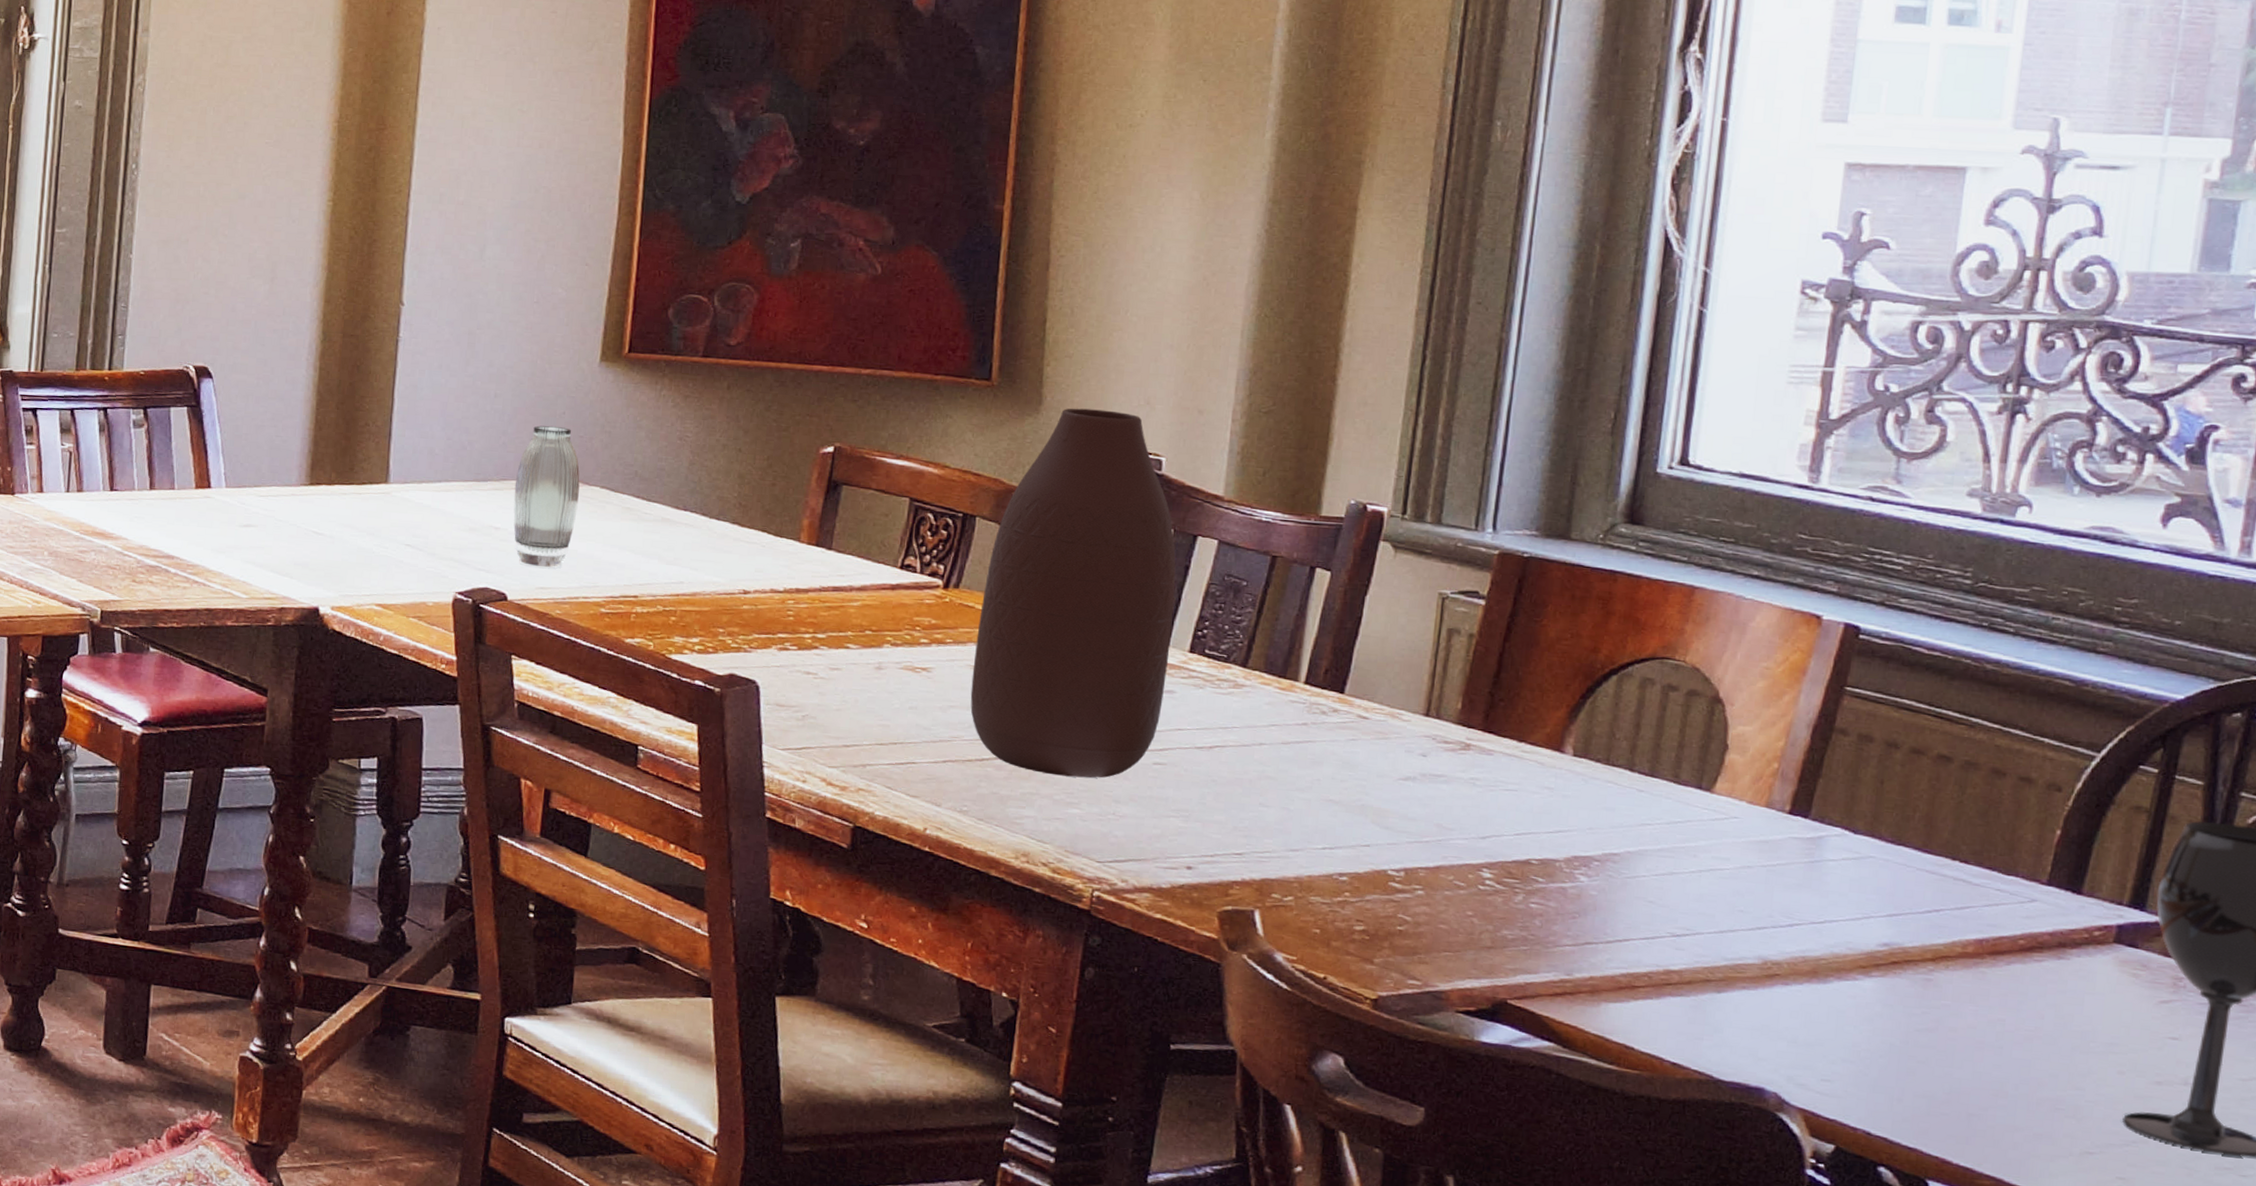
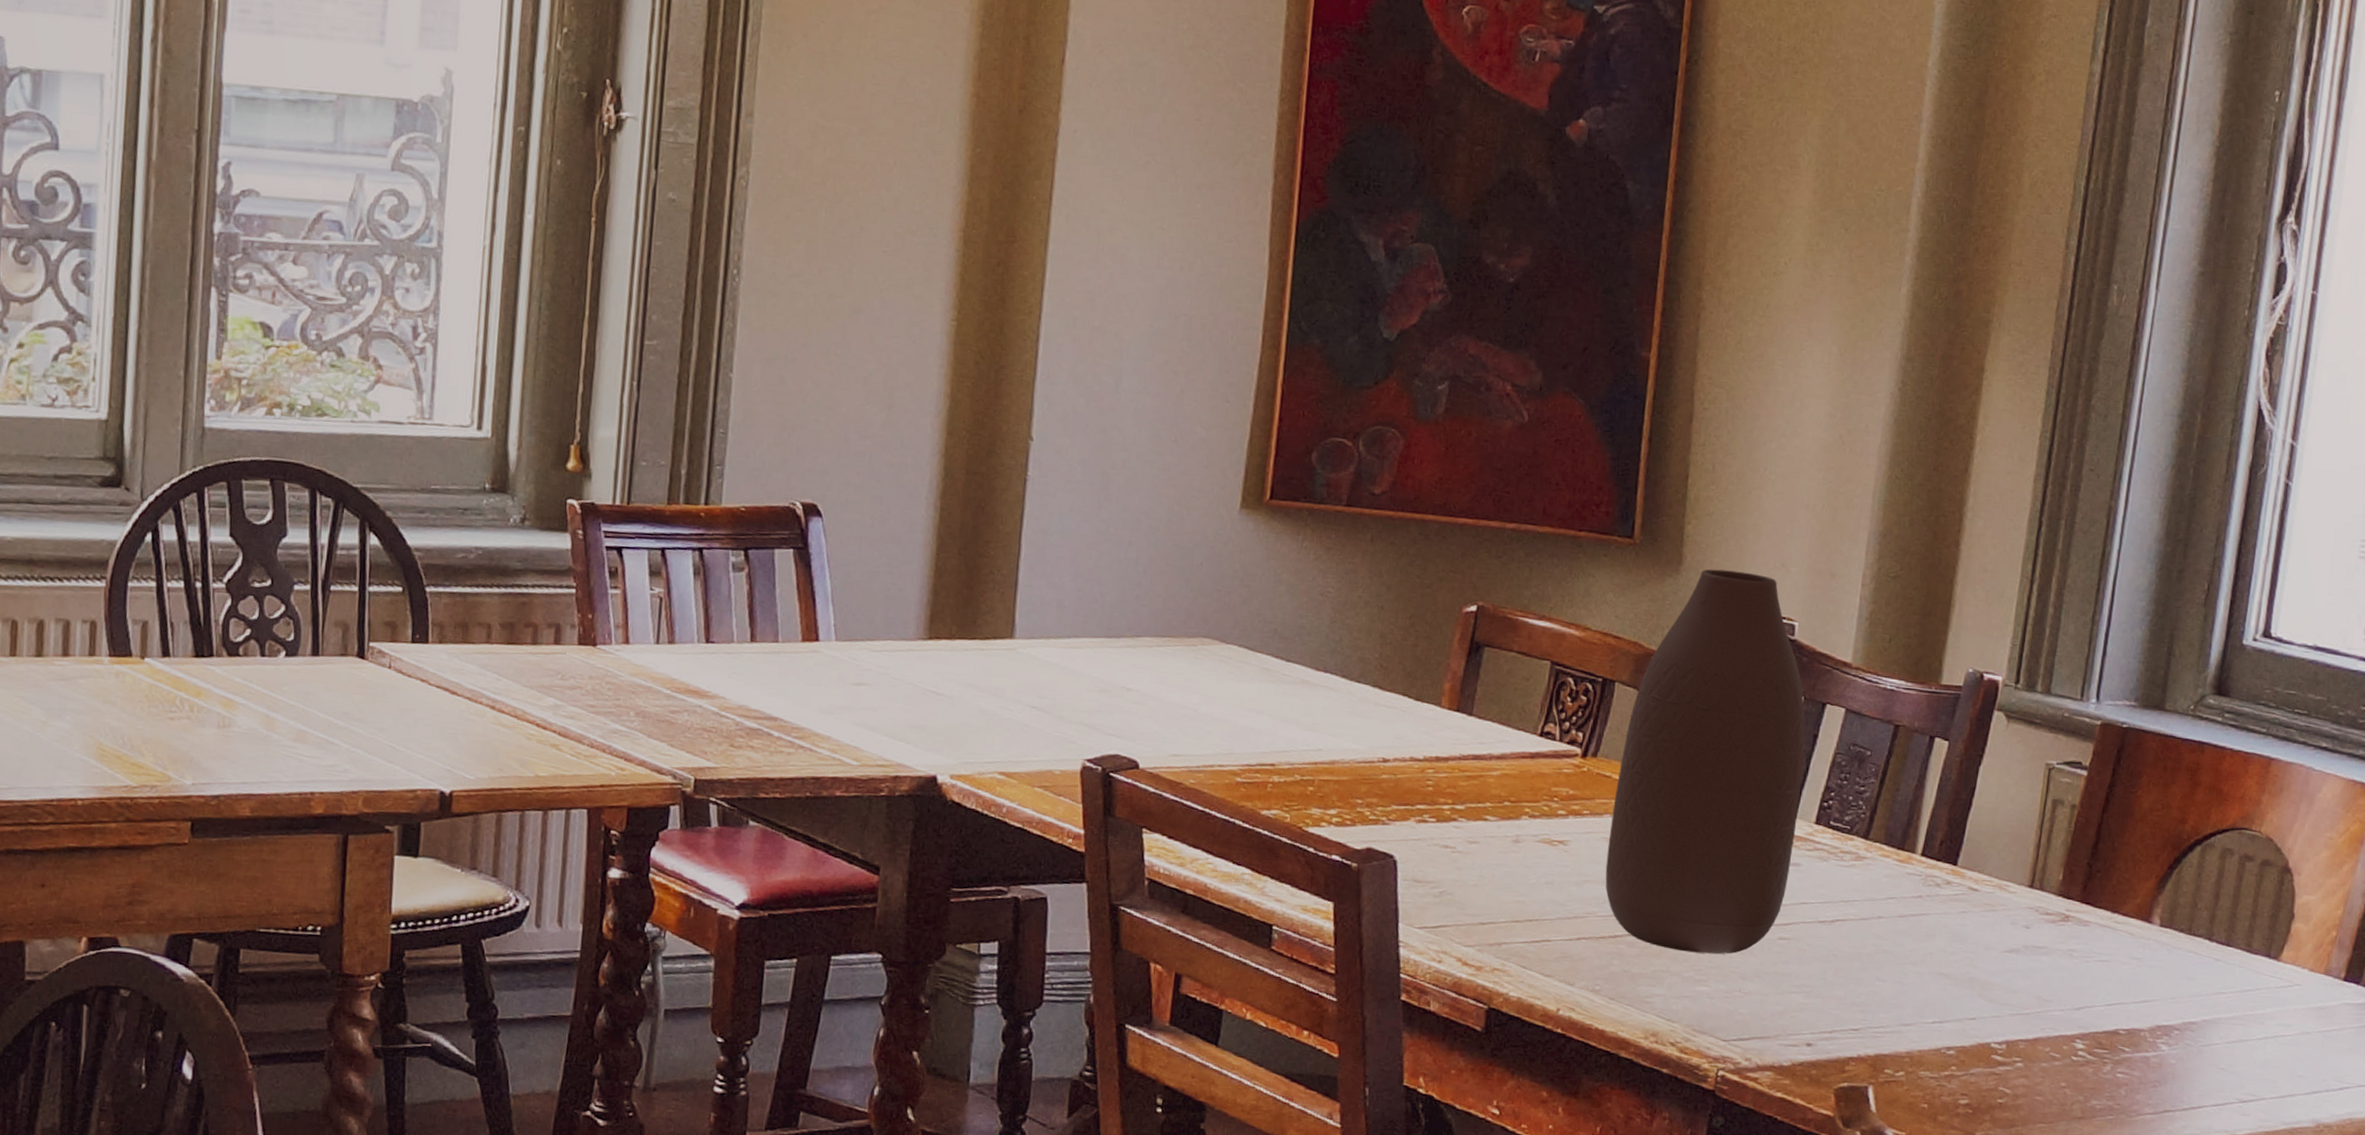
vase: present [513,425,580,569] -> none [1146,577,1217,735]

